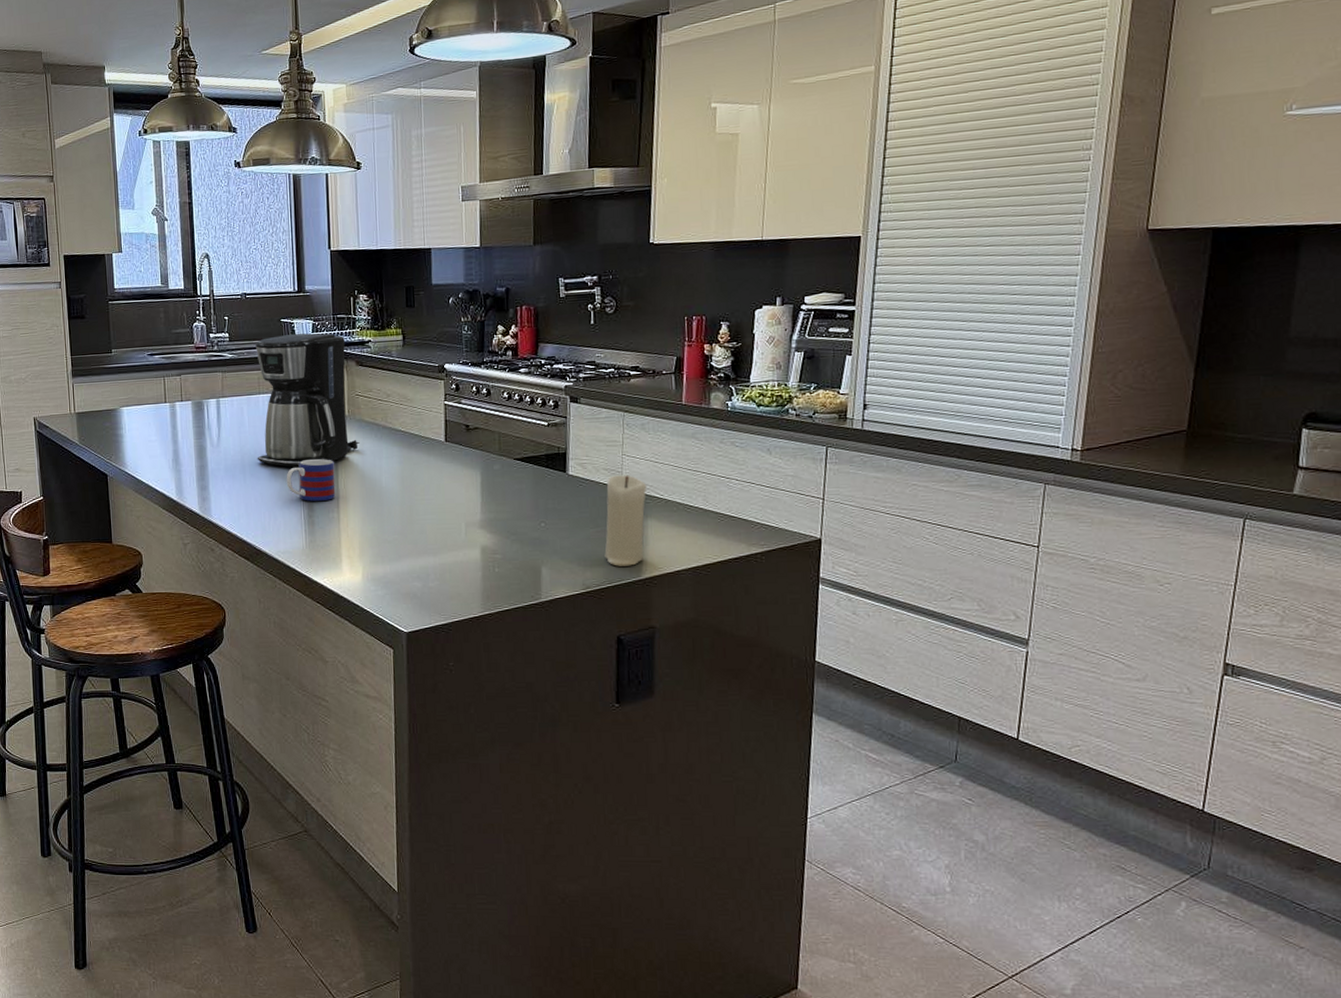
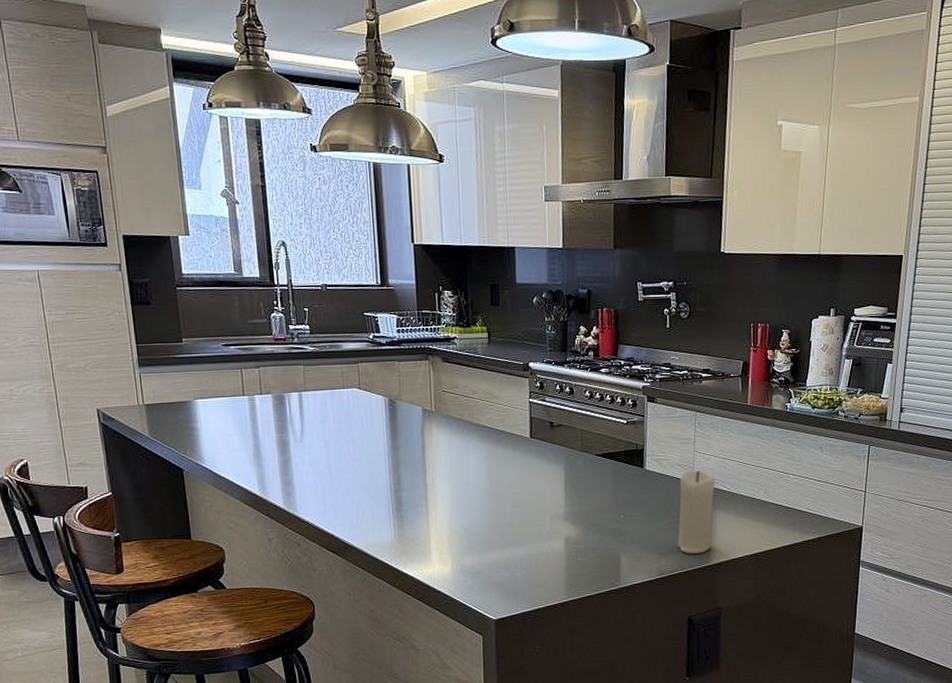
coffee maker: present [256,333,360,467] -> none [338,328,447,462]
mug: present [286,458,336,501] -> none [373,453,424,496]

